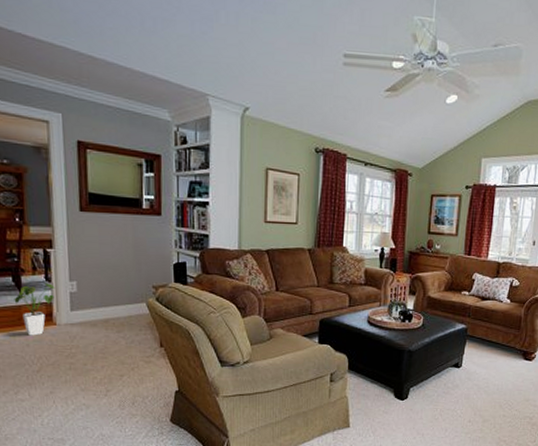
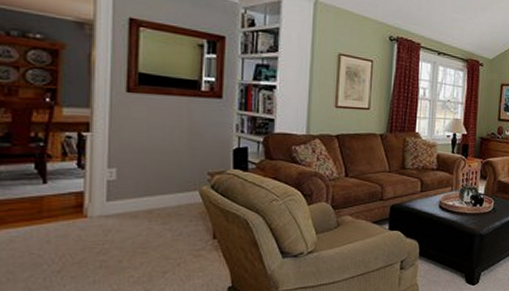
house plant: present [14,283,55,336] -> none [35,170,89,231]

